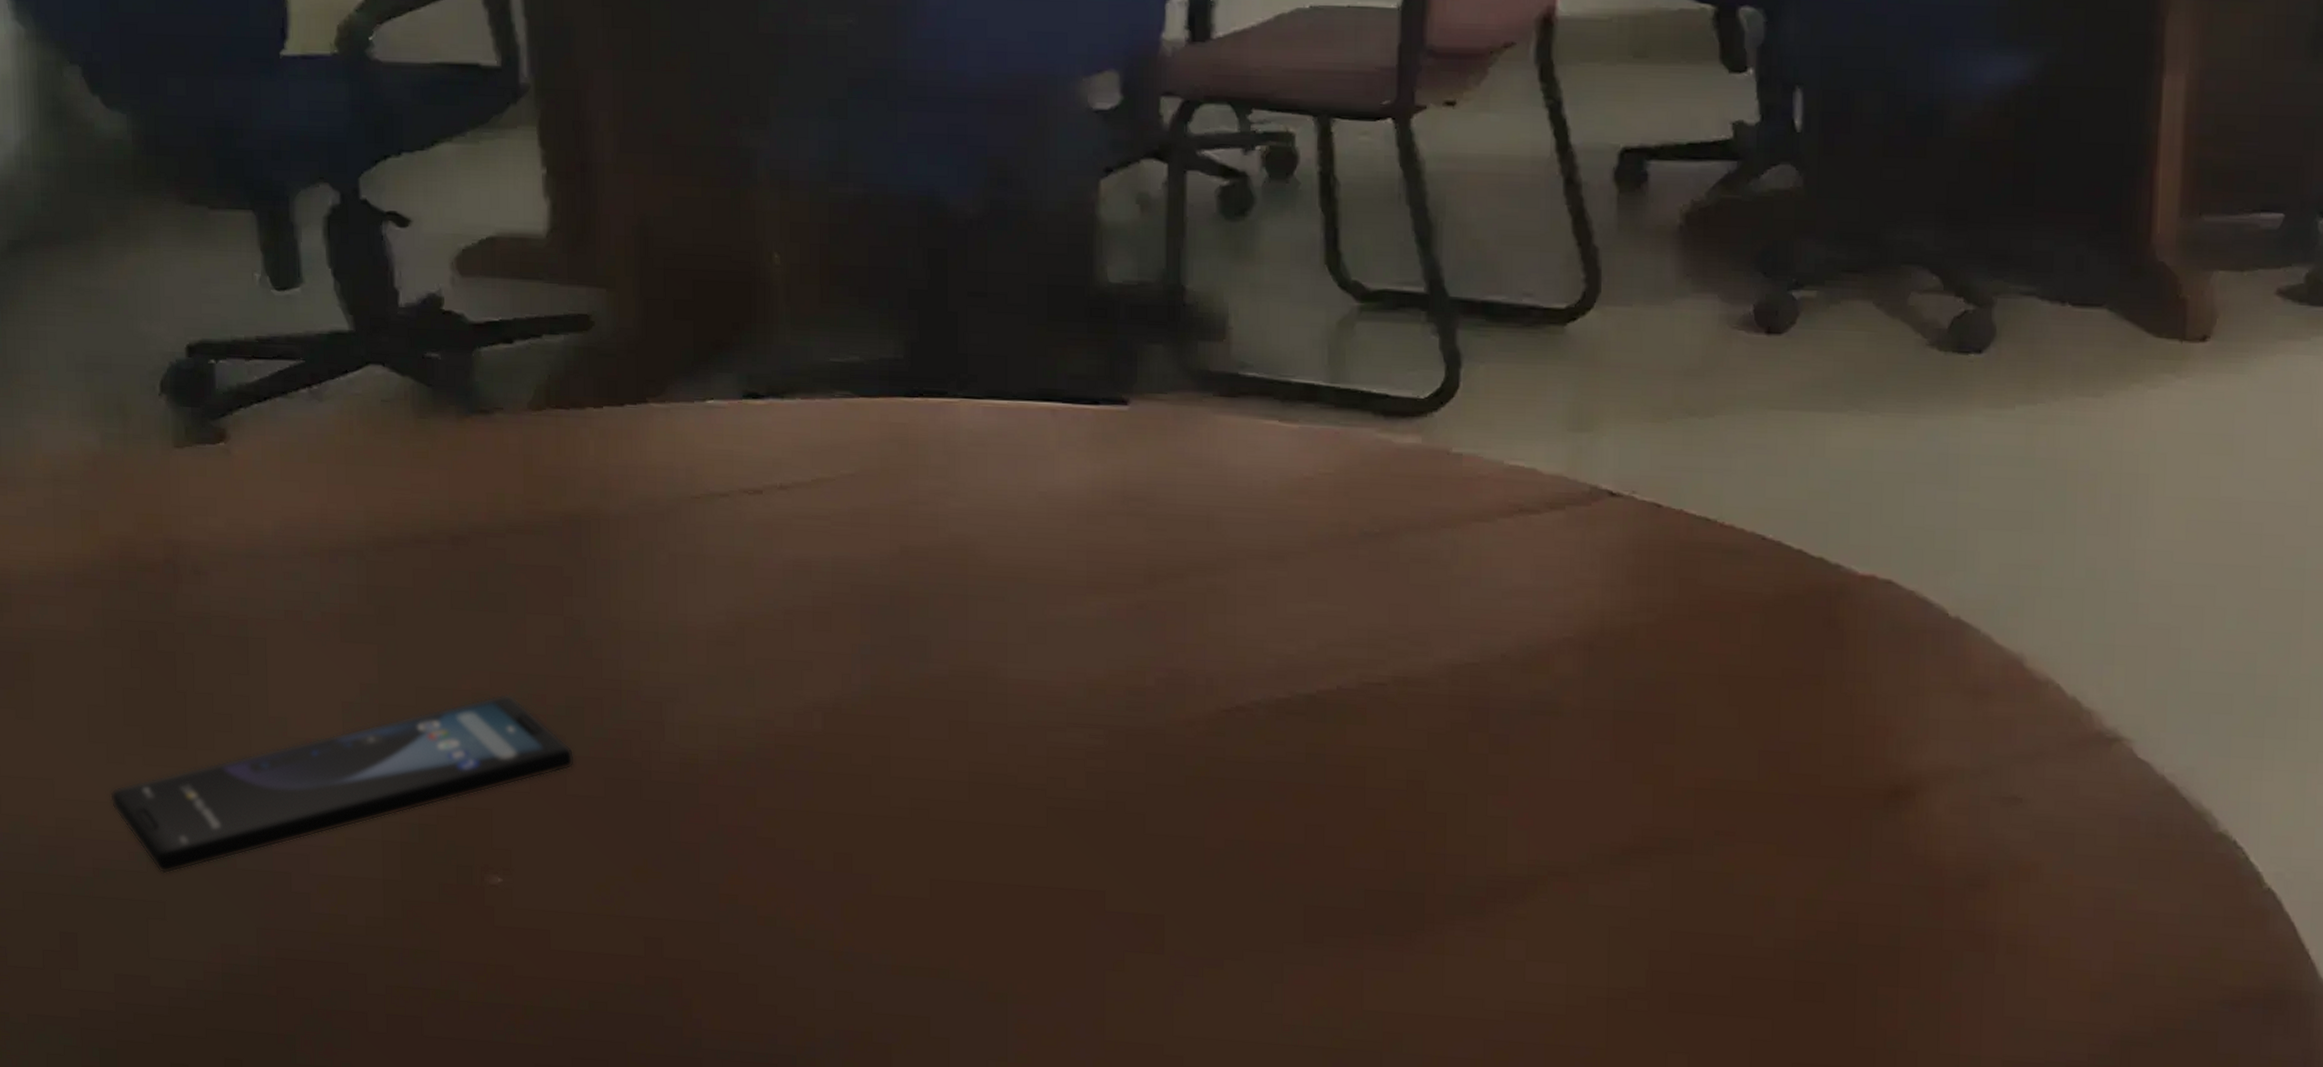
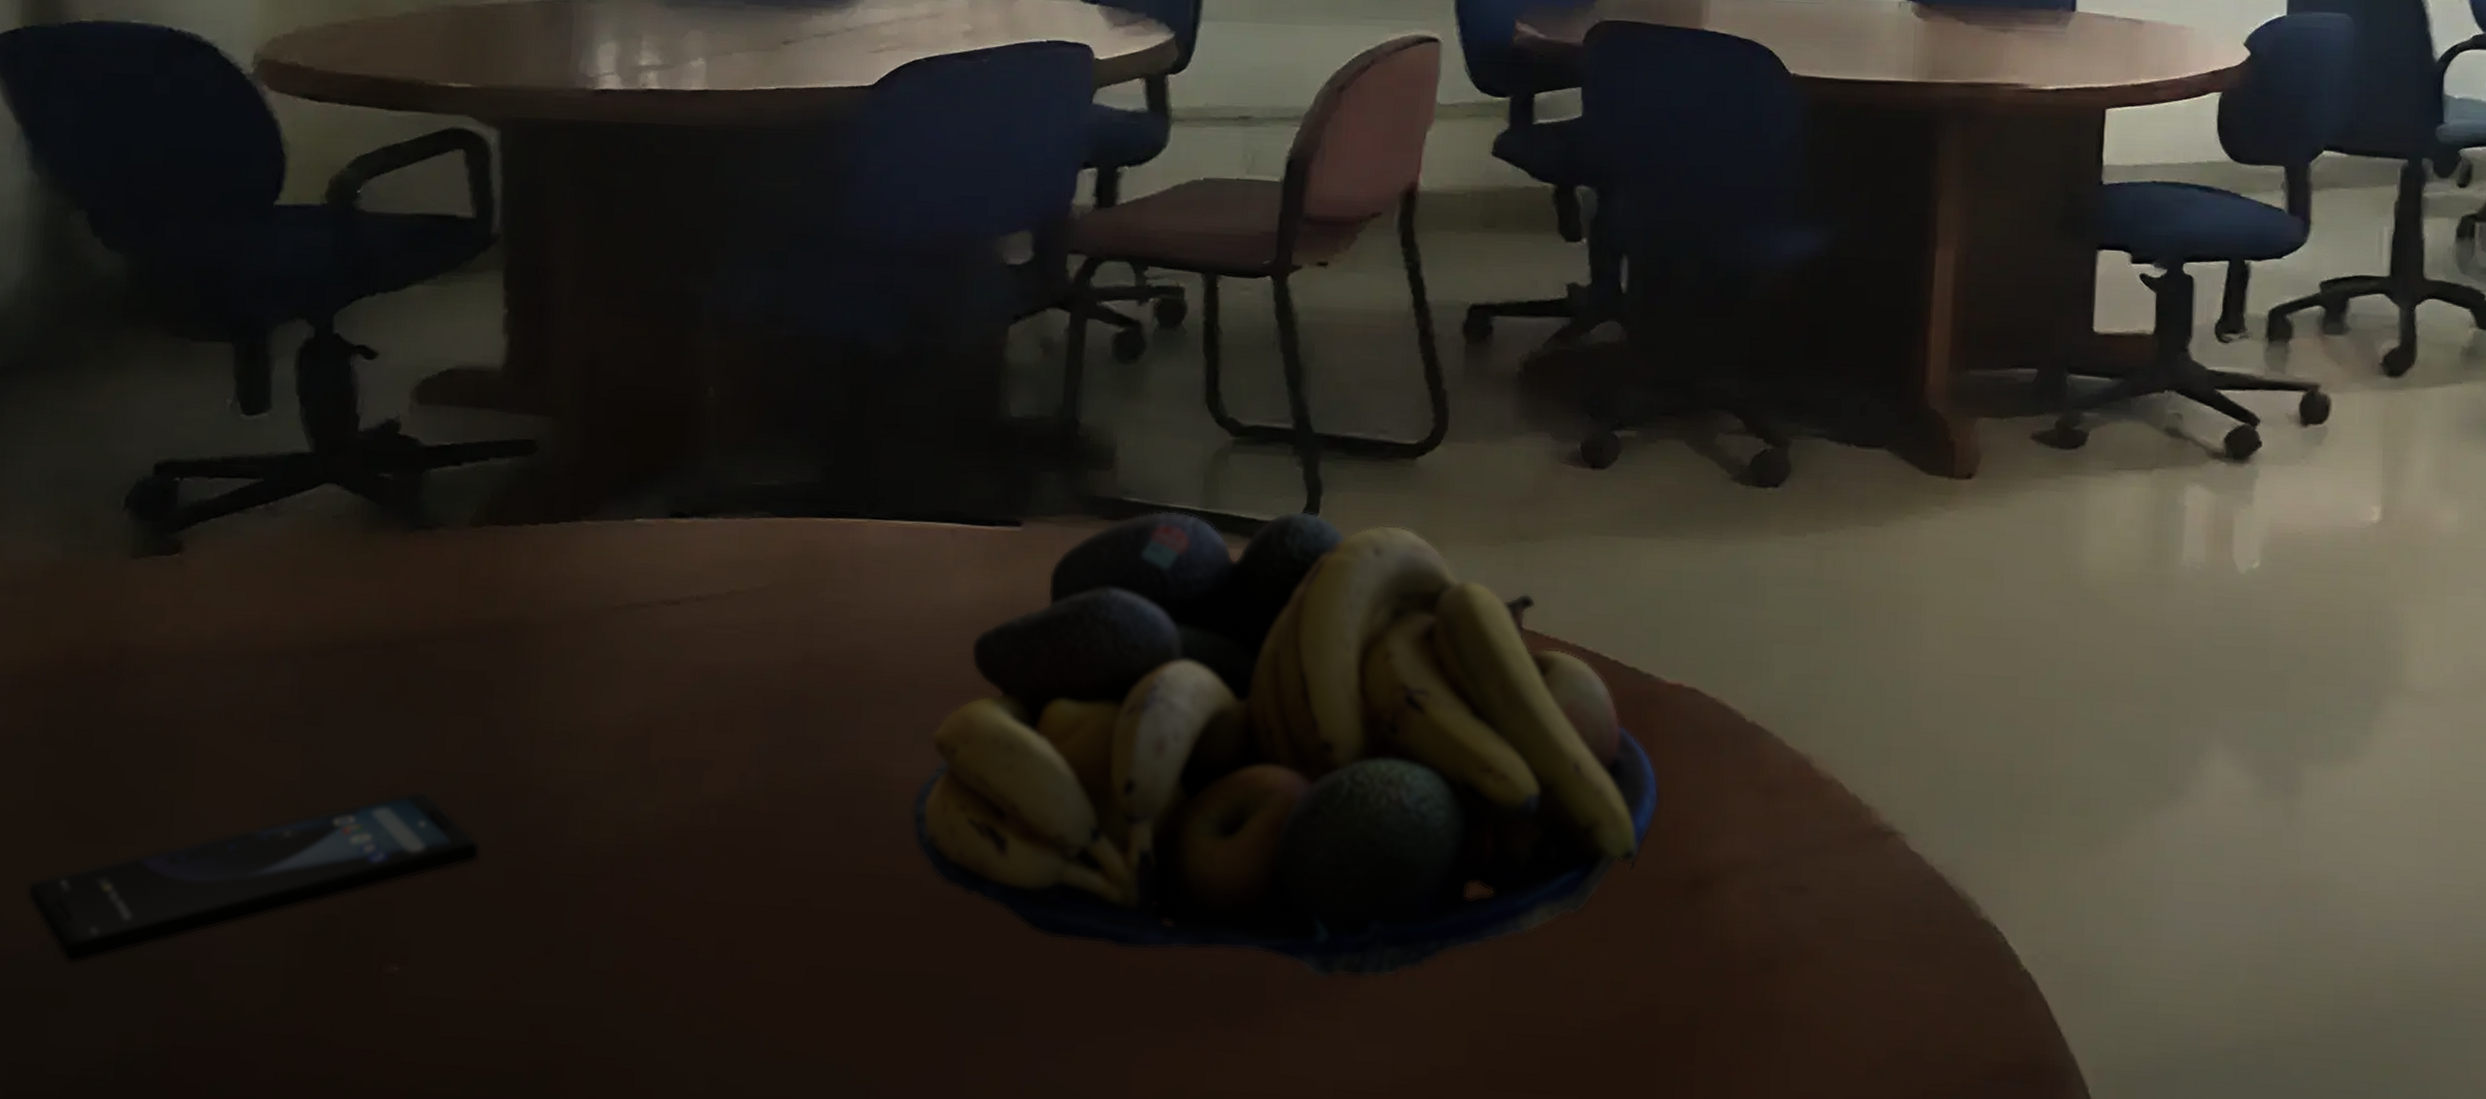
fruit bowl: none [1029,385,1853,895] -> present [911,510,1659,979]

